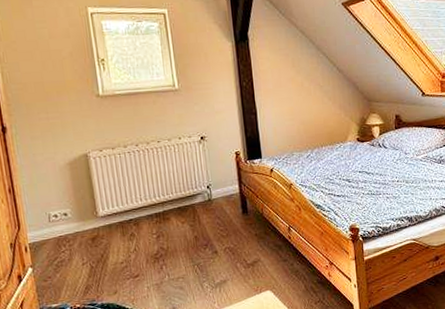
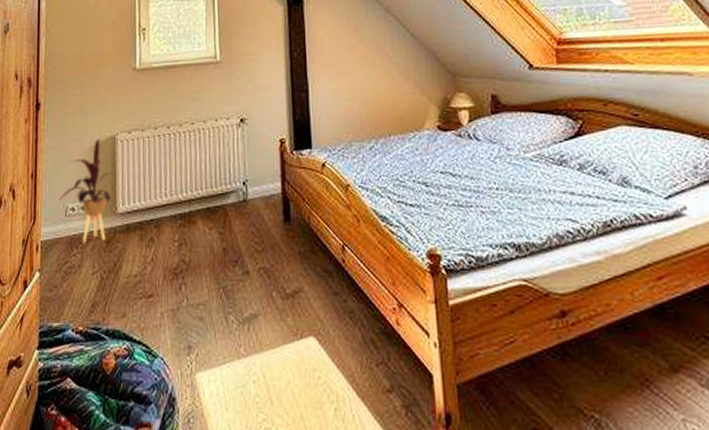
house plant: none [41,157,91,242] -> present [59,139,114,243]

